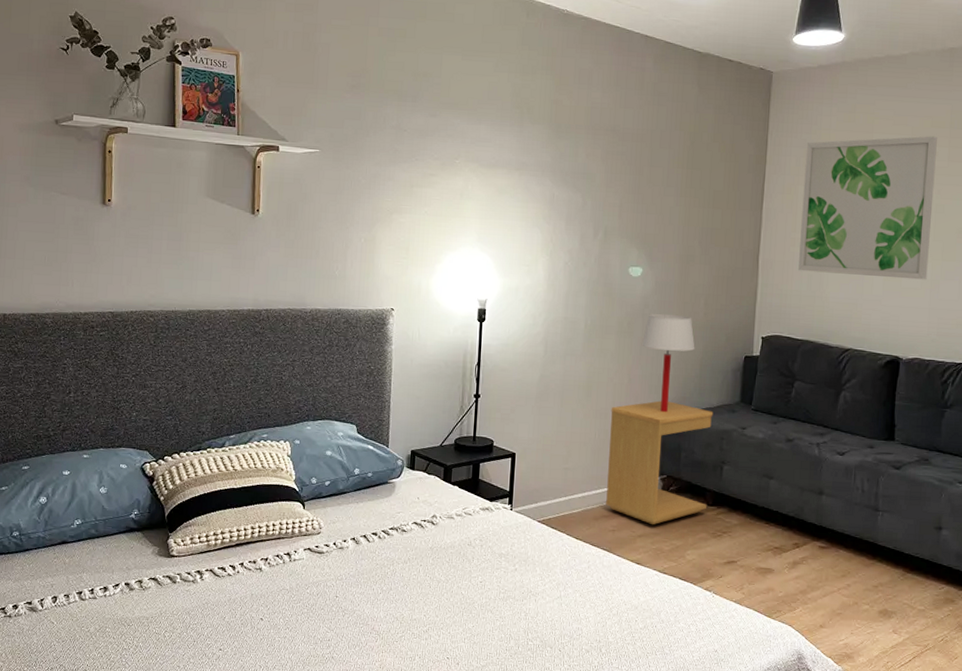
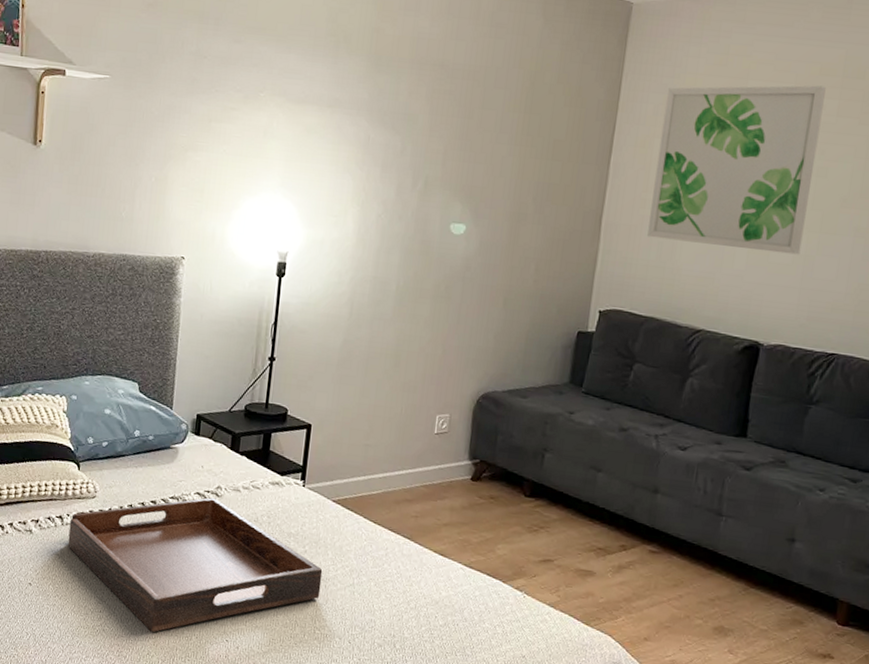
serving tray: none [296,526,532,656] -> present [67,497,323,633]
side table: present [605,400,714,525] -> none [408,376,538,514]
table lamp: present [641,313,695,413] -> none [459,277,522,390]

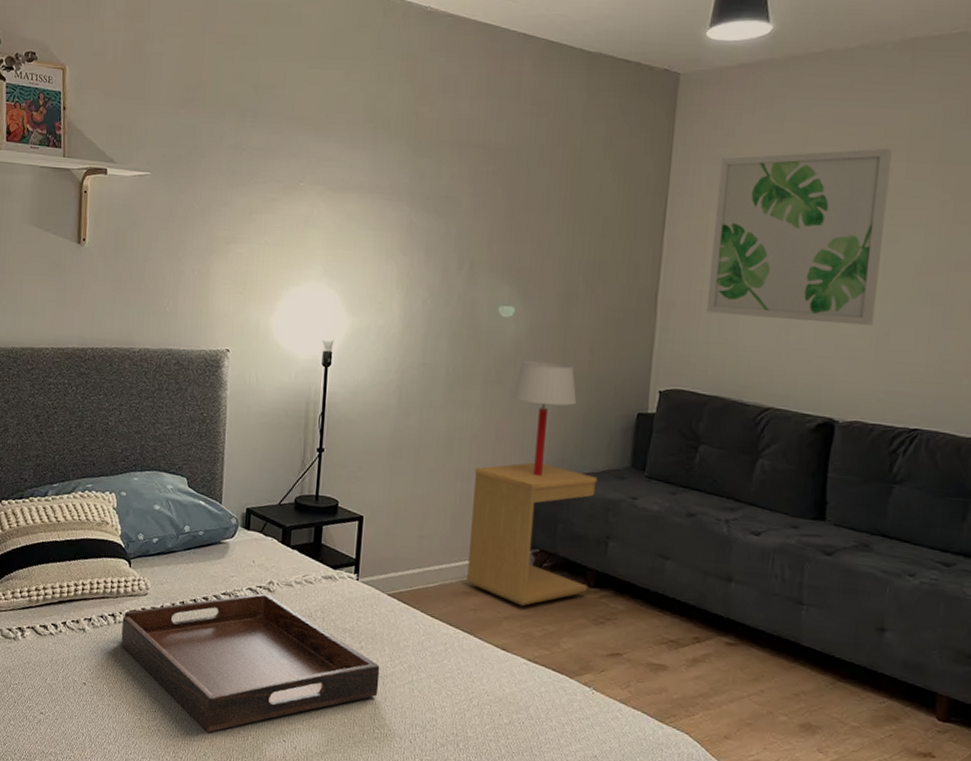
side table: none [408,376,538,514] -> present [466,462,598,606]
table lamp: none [459,277,522,390] -> present [512,360,577,477]

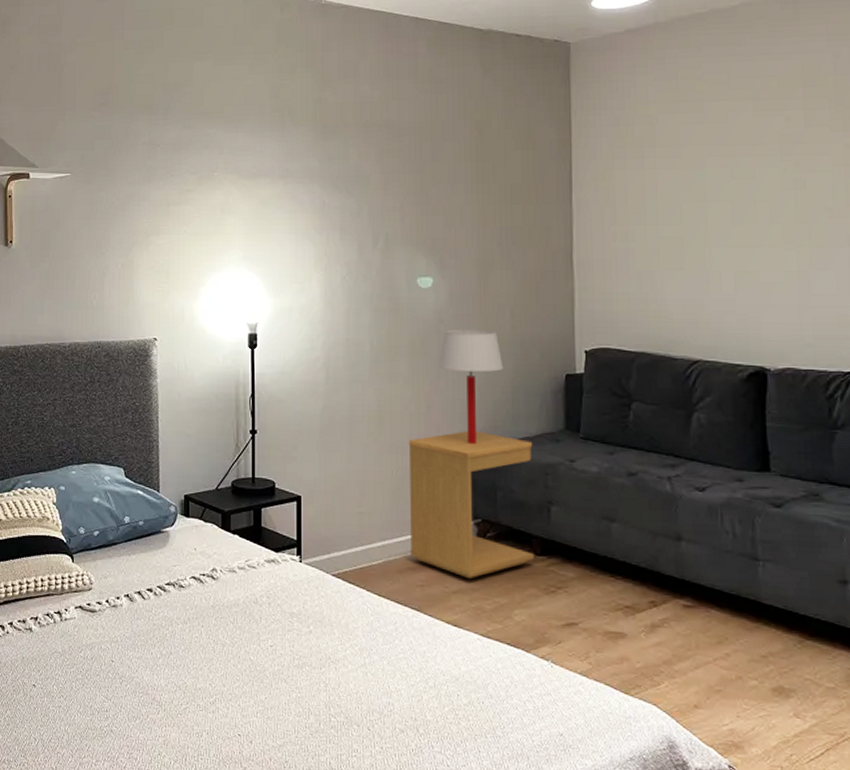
serving tray: present [121,593,380,733] -> none [68,581,331,731]
wall art: present [707,148,892,326] -> none [619,98,792,272]

